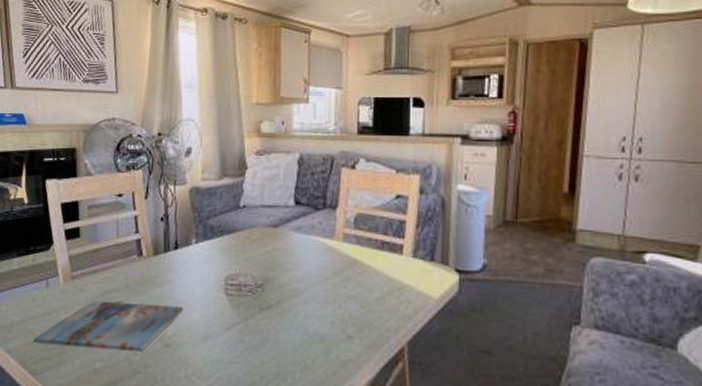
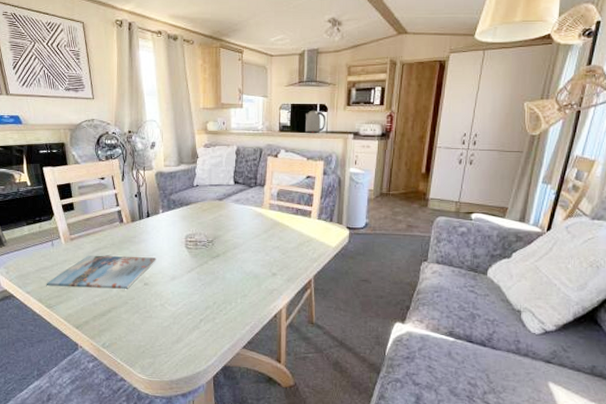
kettle: none [394,105,423,137] -> present [305,110,327,134]

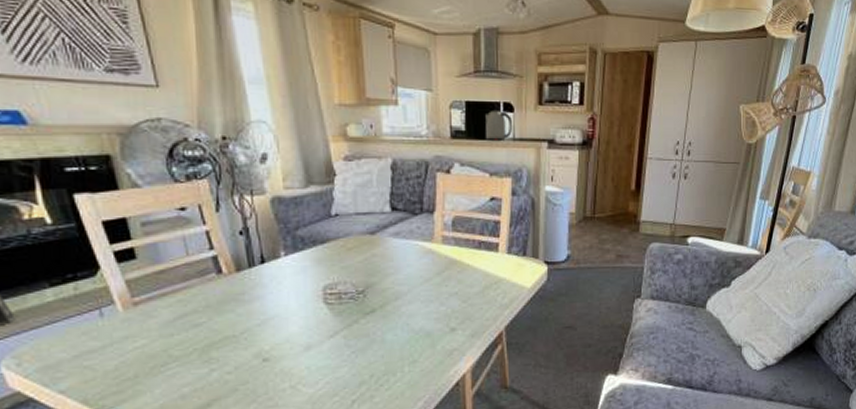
magazine: present [46,256,156,289] -> none [94,321,280,378]

